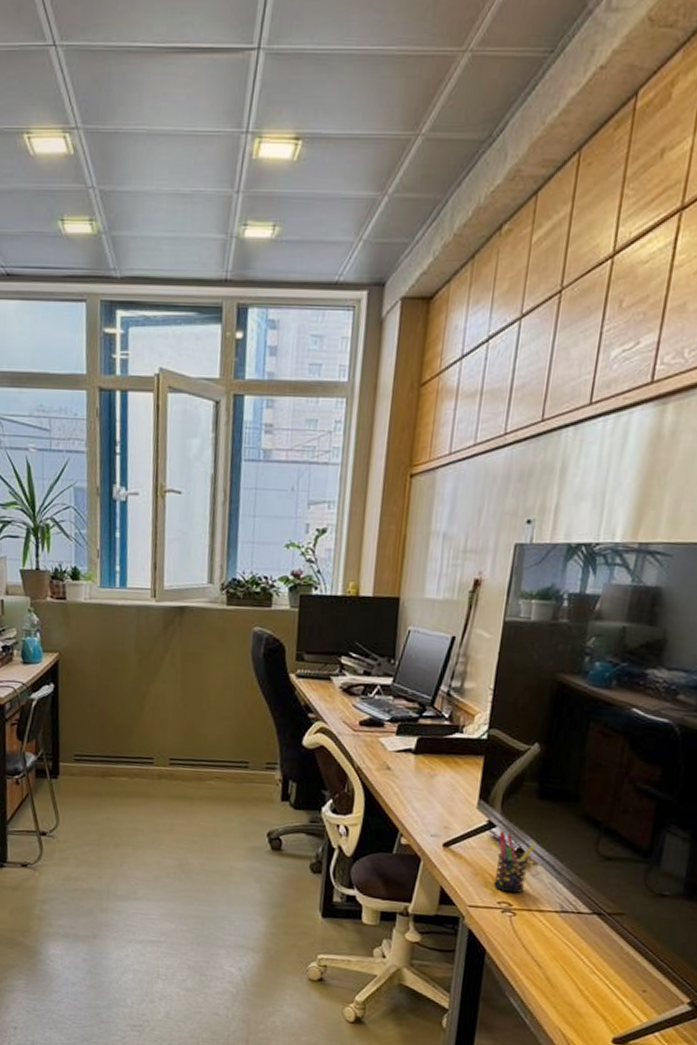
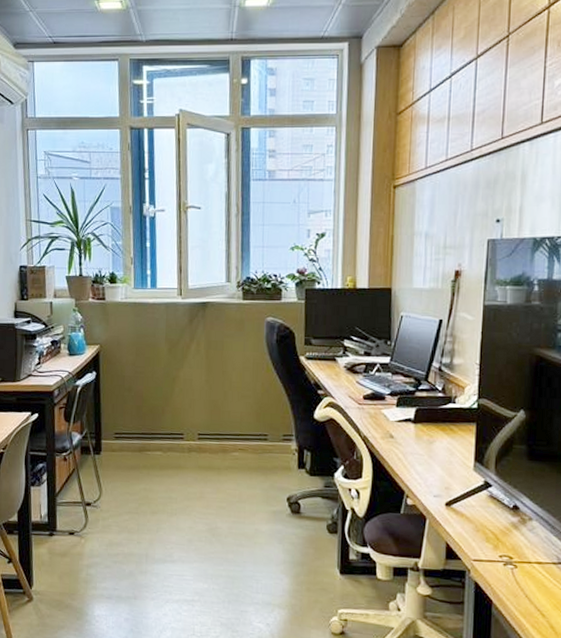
pen holder: present [493,831,536,894] -> none [494,490,530,548]

